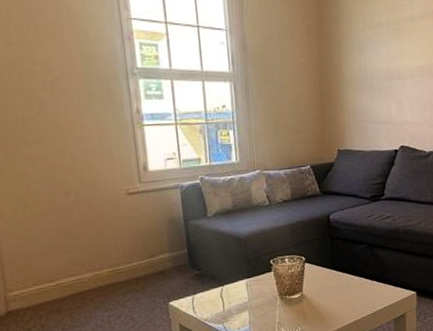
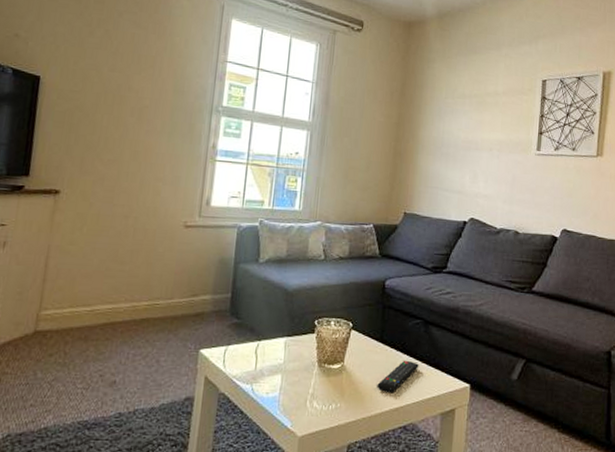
remote control: none [335,280,370,311] -> present [377,360,419,394]

